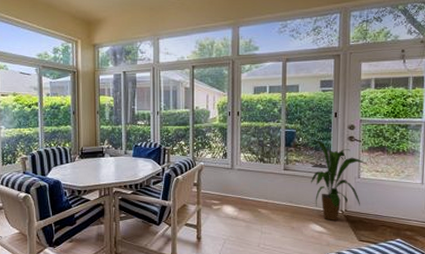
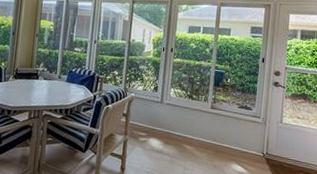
house plant: present [311,140,369,220] -> none [235,82,292,163]

